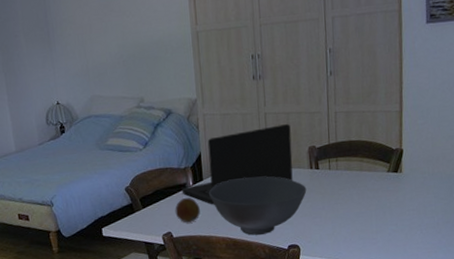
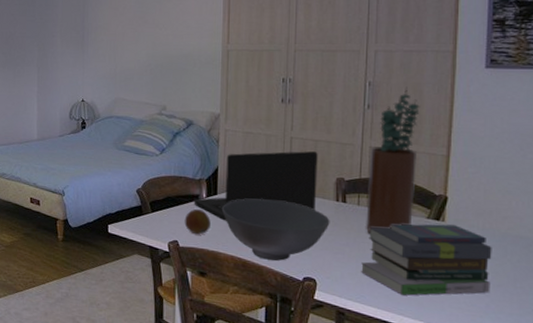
vase: none [335,49,376,195] -> present [365,86,420,234]
books: none [336,174,442,246] -> present [361,224,492,296]

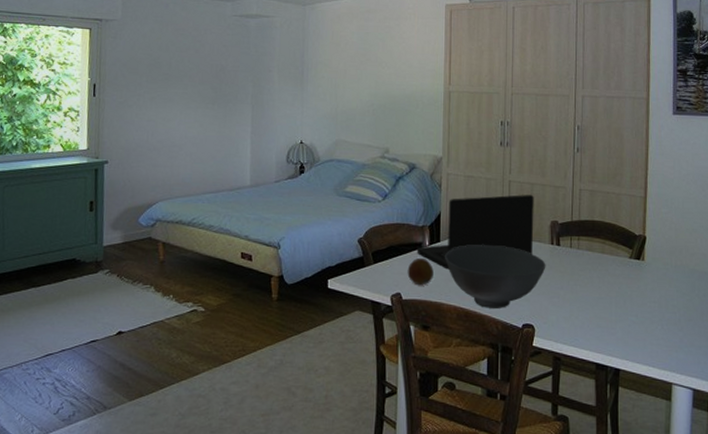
books: present [361,224,492,296] -> none [574,263,684,336]
vase: present [365,86,420,234] -> none [577,131,621,276]

